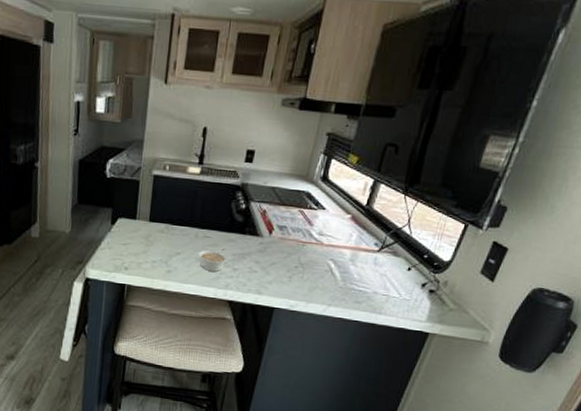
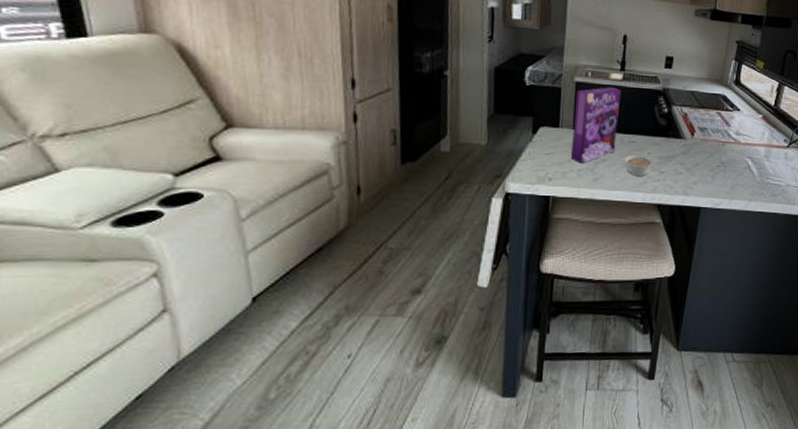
cereal box: none [146,181,199,256] -> present [571,87,621,164]

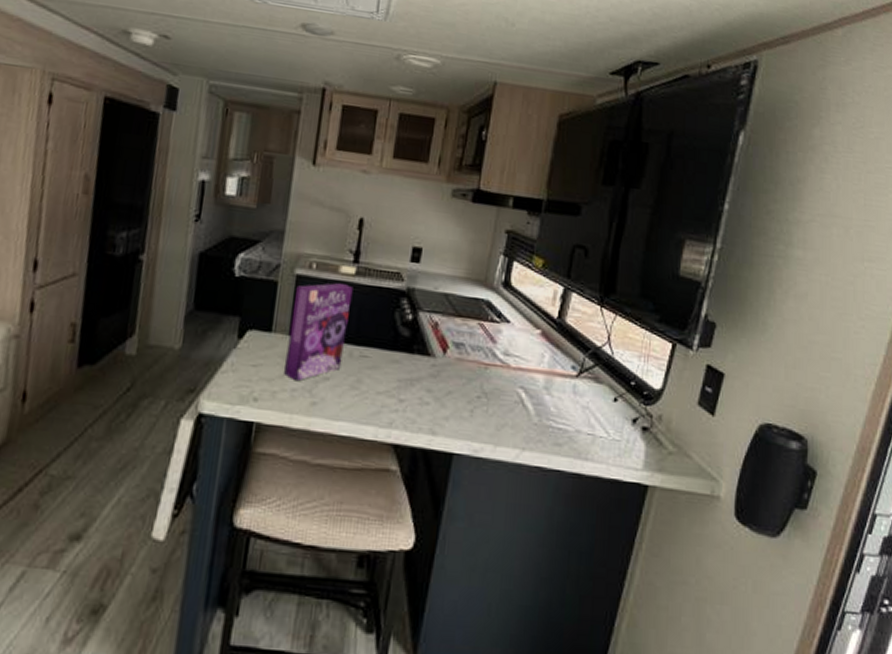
legume: present [624,152,654,176] -> none [351,371,391,404]

